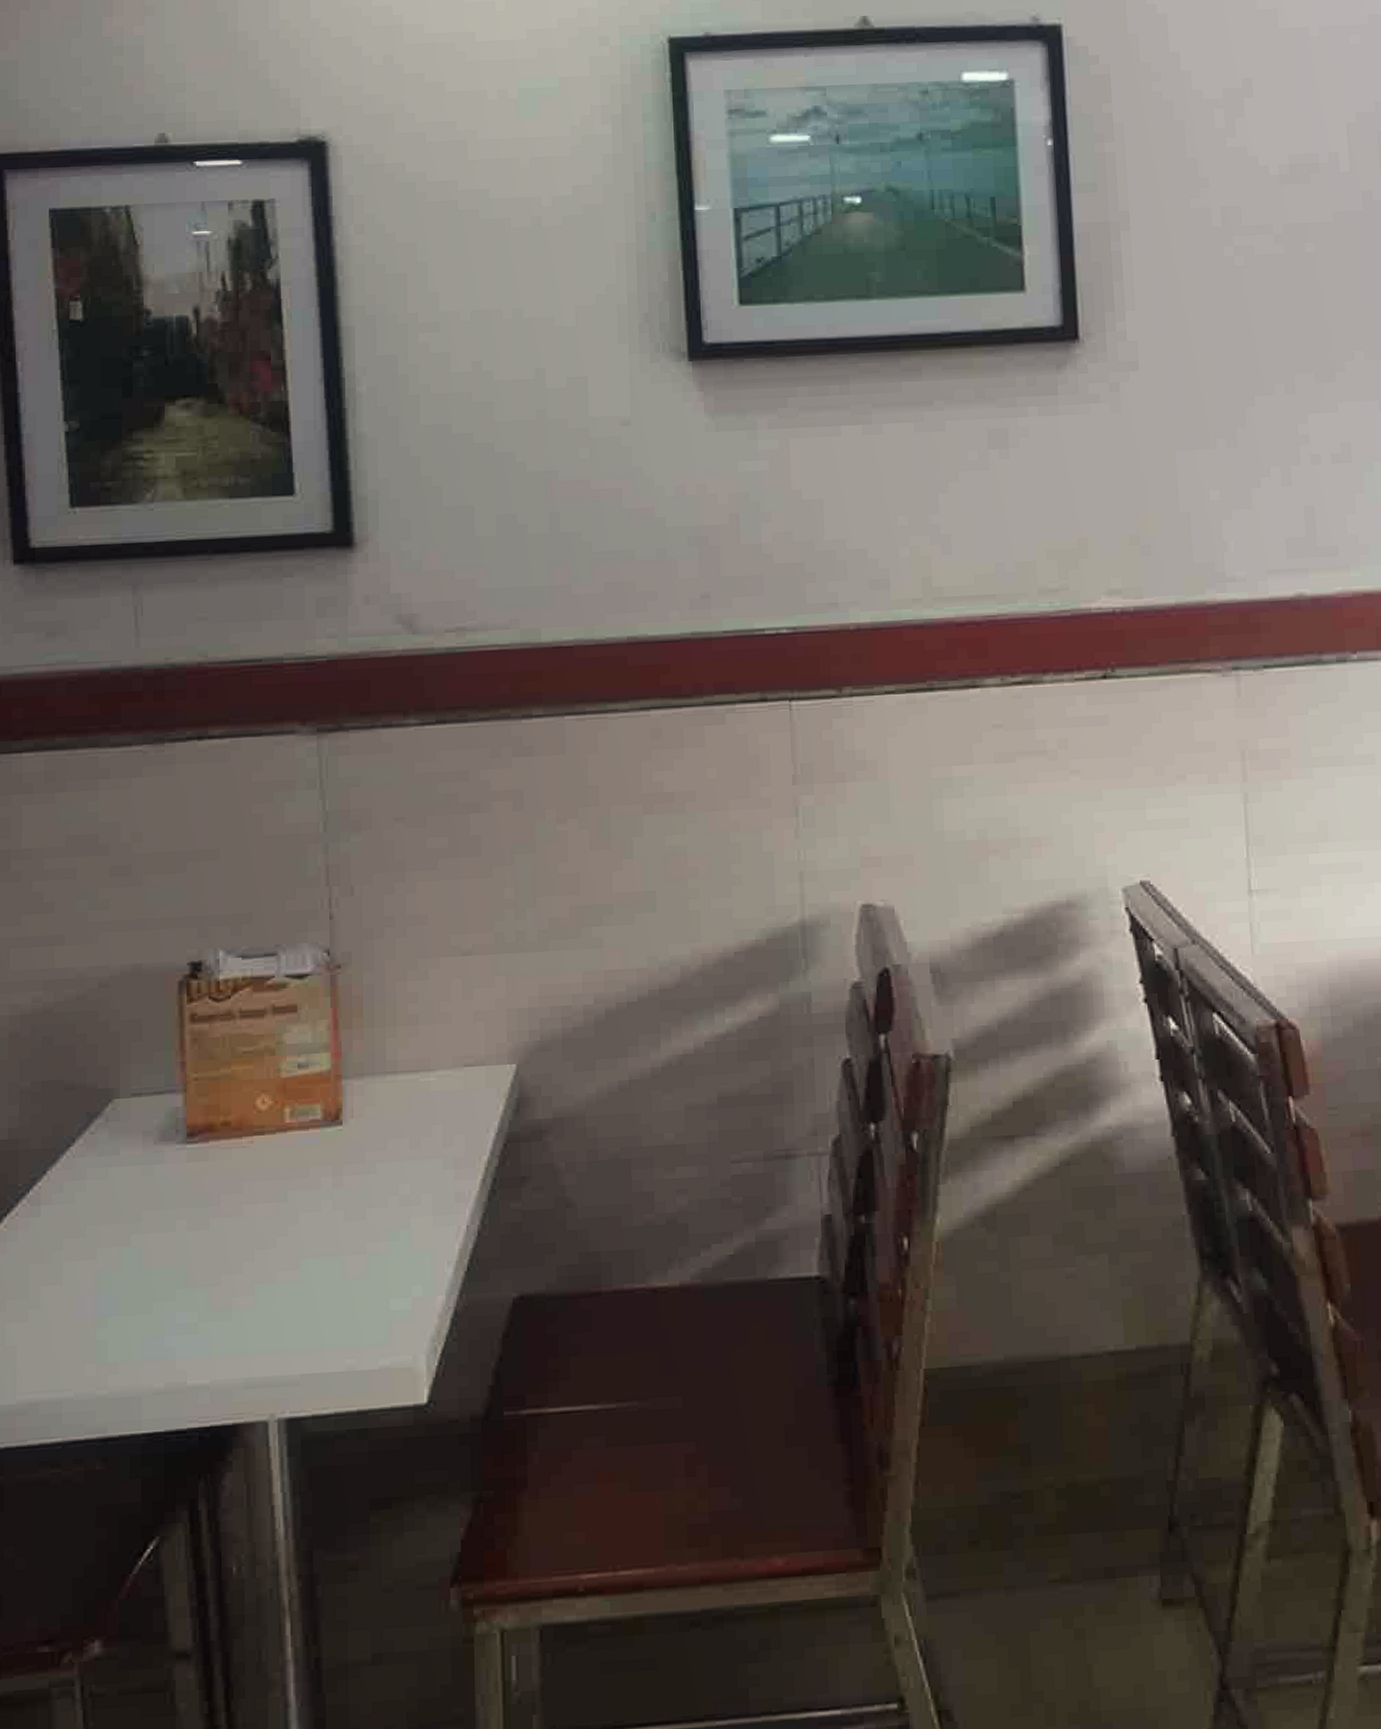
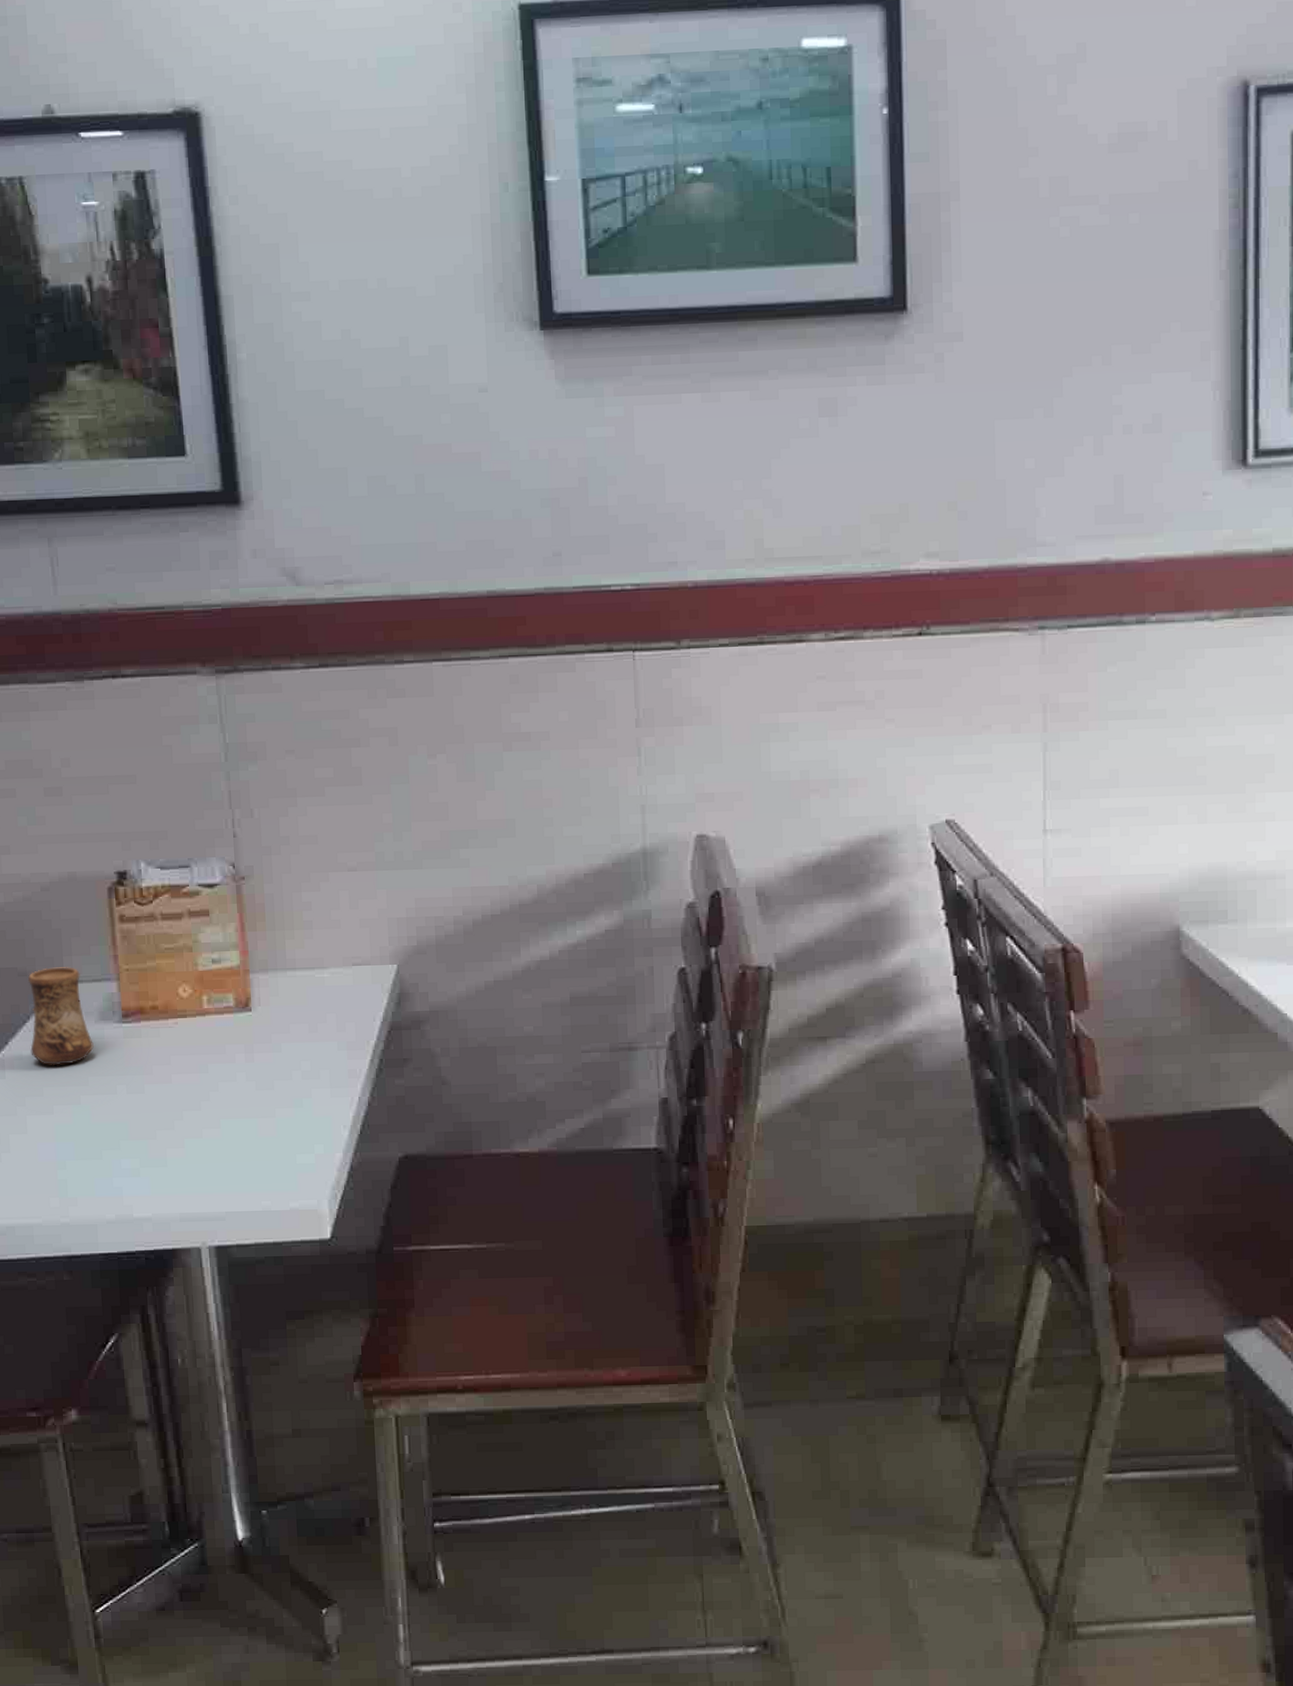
cup: none [73,1077,150,1199] -> present [28,967,94,1066]

